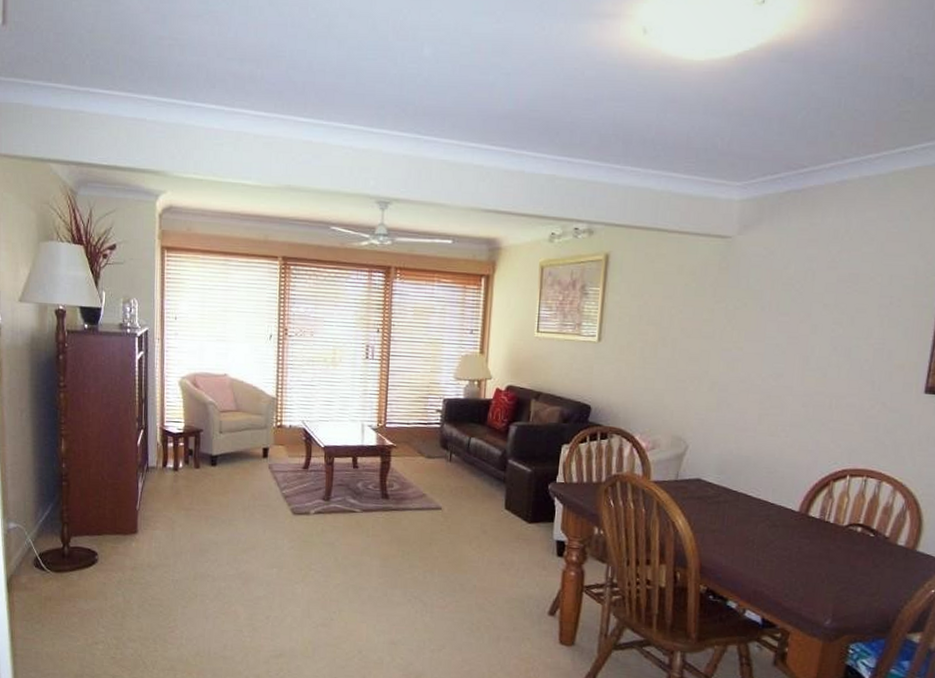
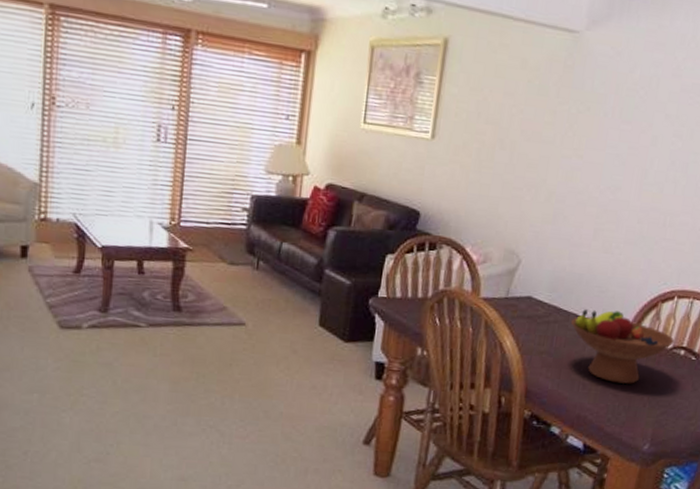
fruit bowl: none [742,489,850,561] -> present [571,309,675,384]

